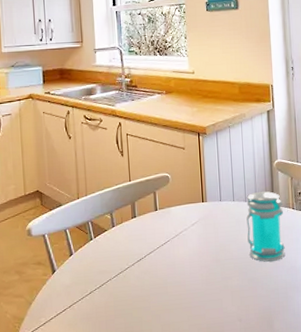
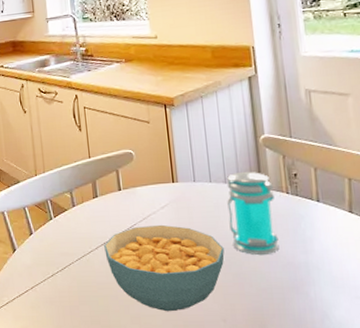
cereal bowl: none [140,240,243,317] -> present [104,224,225,312]

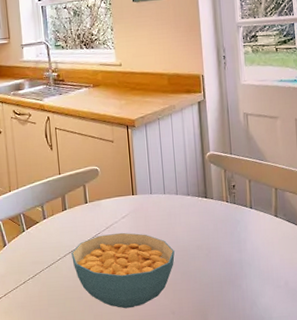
jar: present [227,171,280,256] -> none [178,183,220,256]

